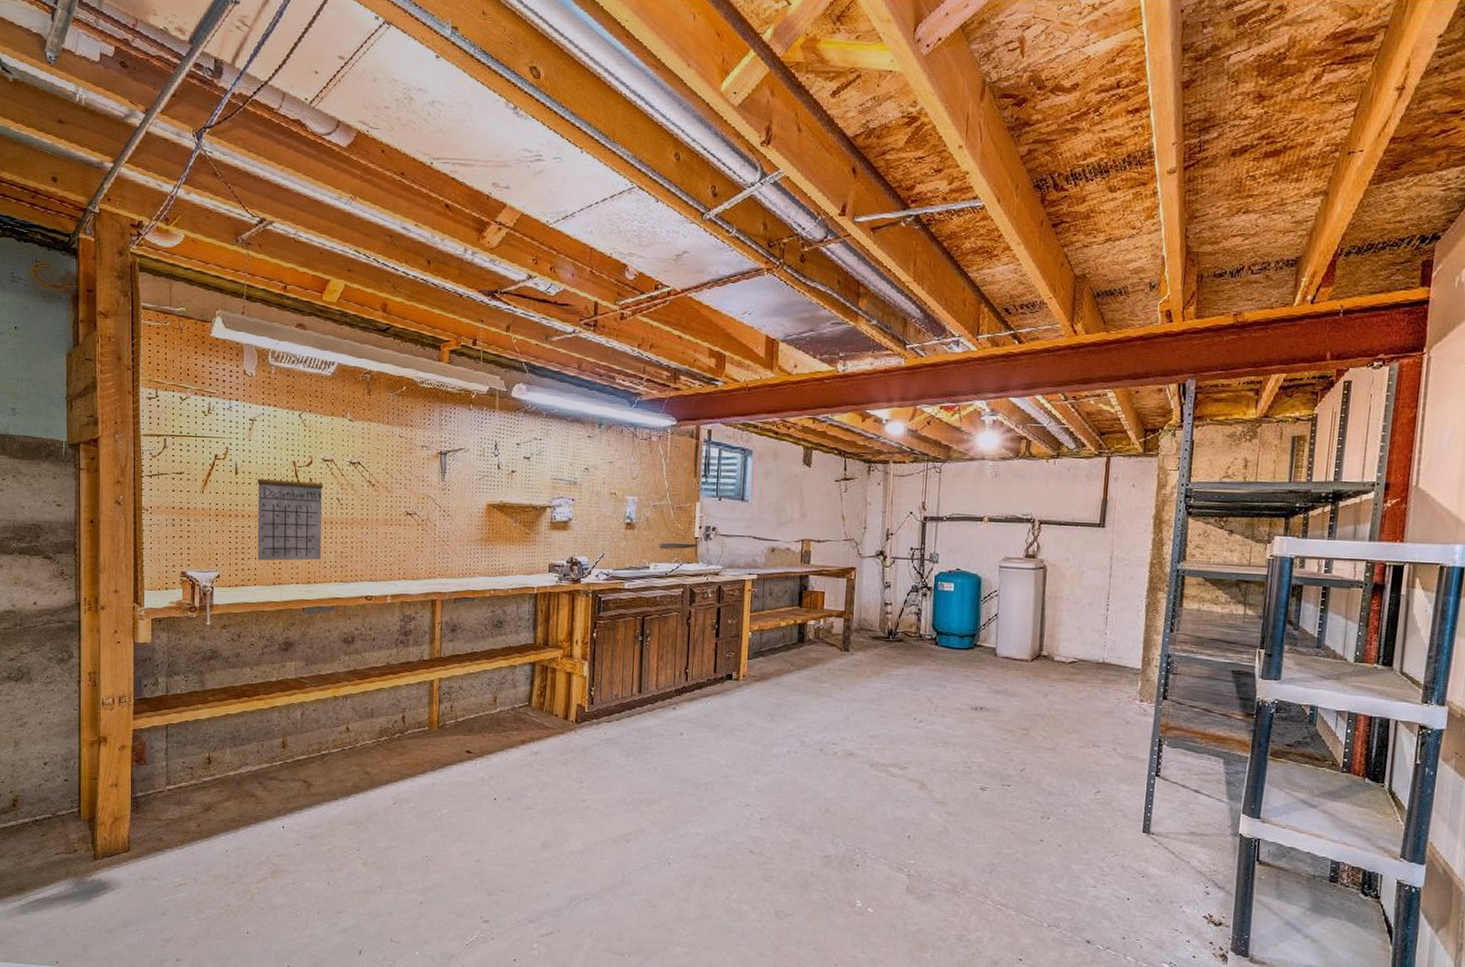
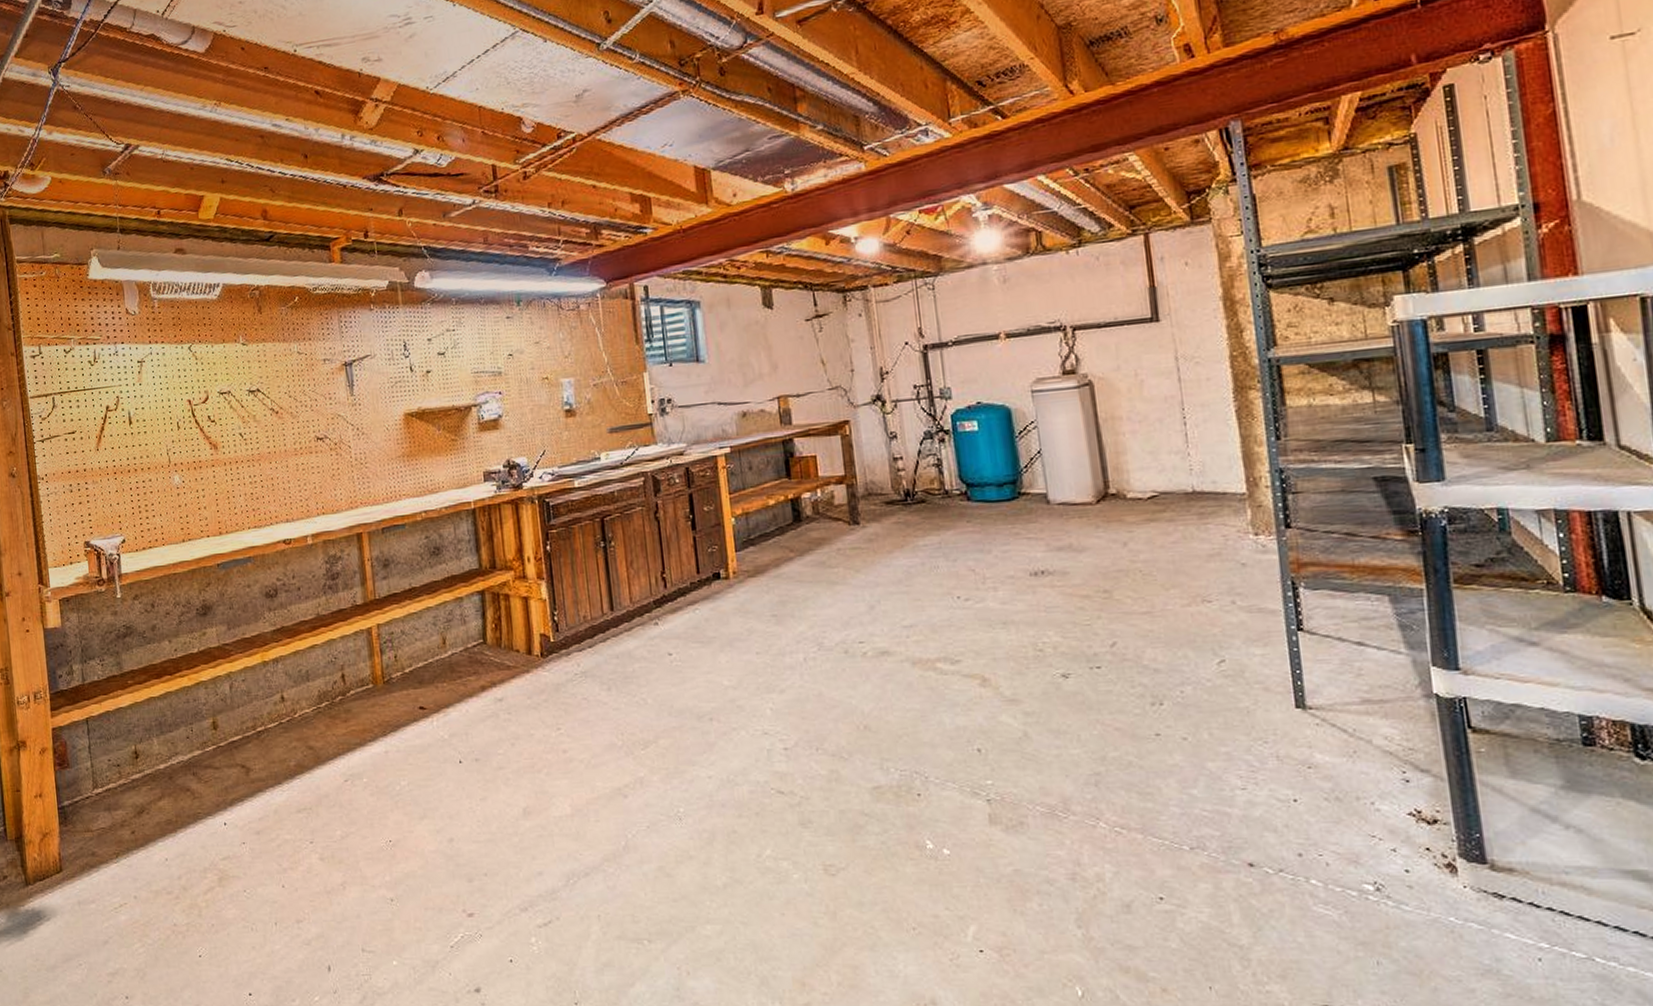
calendar: present [257,463,323,561] -> none [153,402,230,517]

